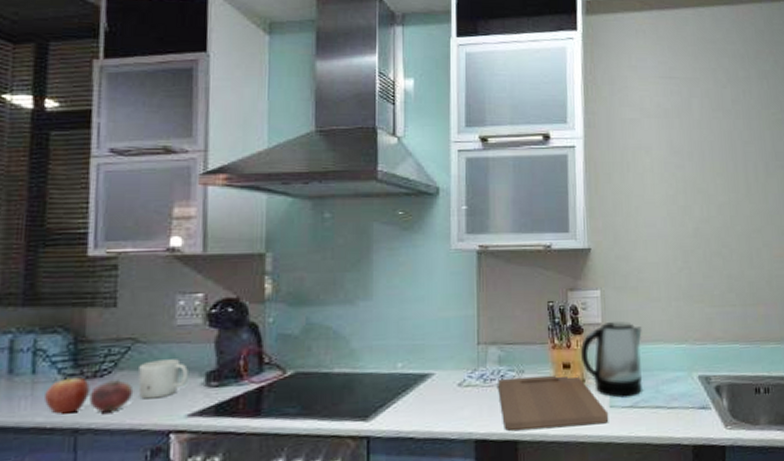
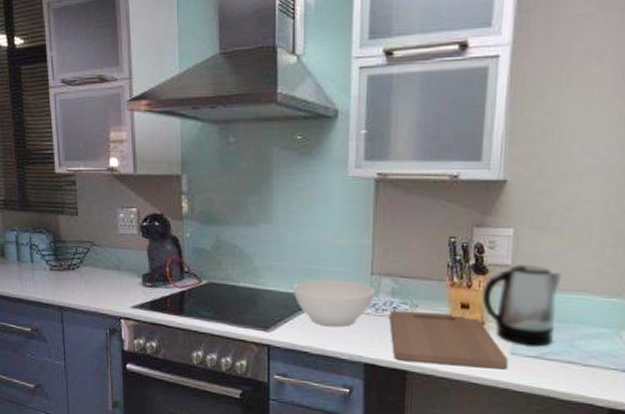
fruit: present [45,376,90,415] -> none [40,266,67,295]
fruit: present [89,380,134,413] -> none [67,273,95,297]
mug: present [138,359,188,399] -> none [97,261,130,291]
bowl: none [396,352,482,406] -> present [293,279,375,327]

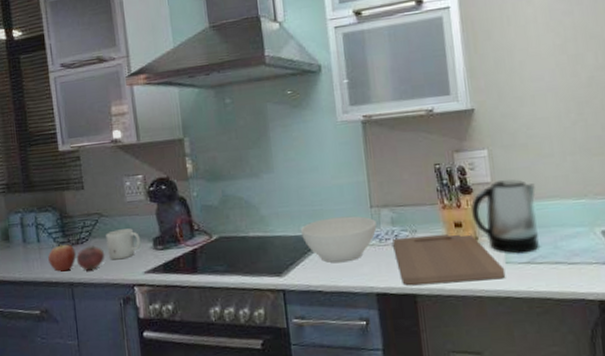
fruit: none [40,266,67,295] -> present [48,243,76,272]
fruit: none [67,273,95,297] -> present [76,245,105,271]
mug: none [97,261,130,291] -> present [106,228,141,260]

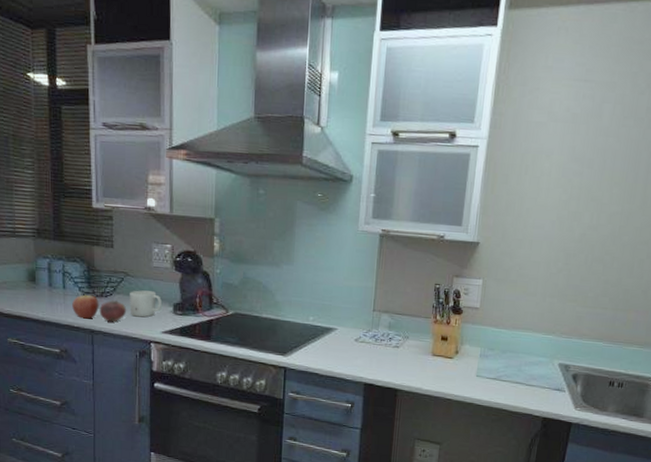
bowl: present [300,215,377,263] -> none [308,313,376,353]
cutting board: present [393,232,506,285] -> none [386,340,475,388]
kettle: present [471,178,539,254] -> none [456,307,515,371]

